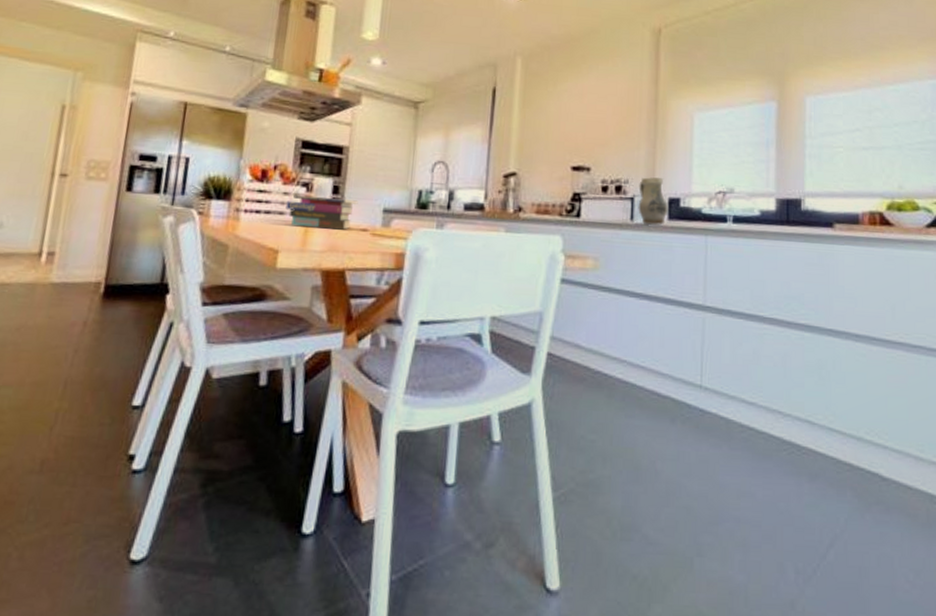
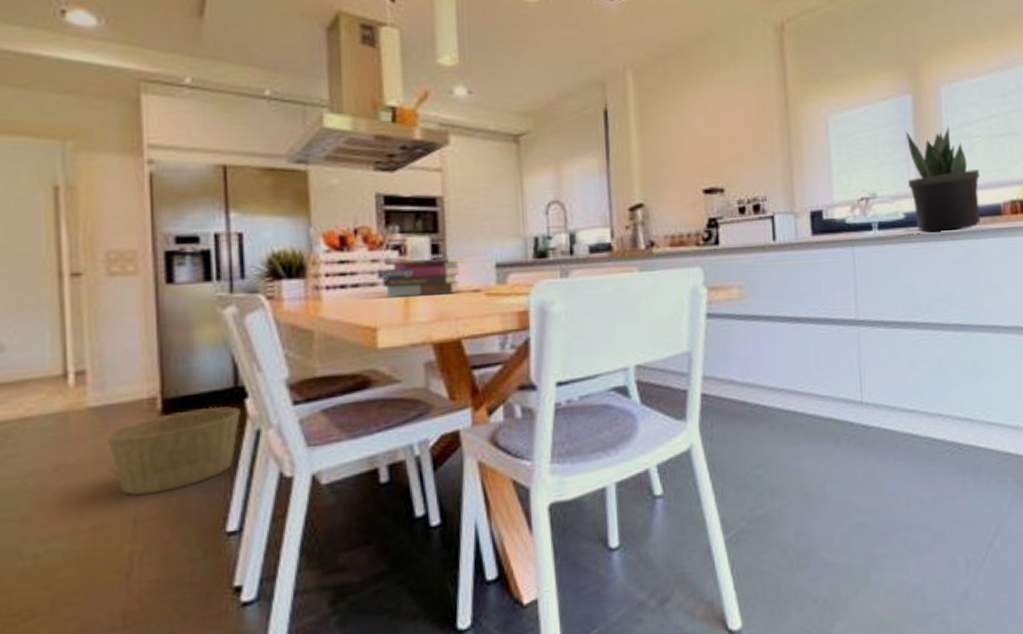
basket: none [58,296,161,363] -> present [106,406,240,496]
ceramic pitcher: present [638,177,668,226] -> none [777,191,812,243]
planter: none [766,134,840,234] -> present [905,127,980,233]

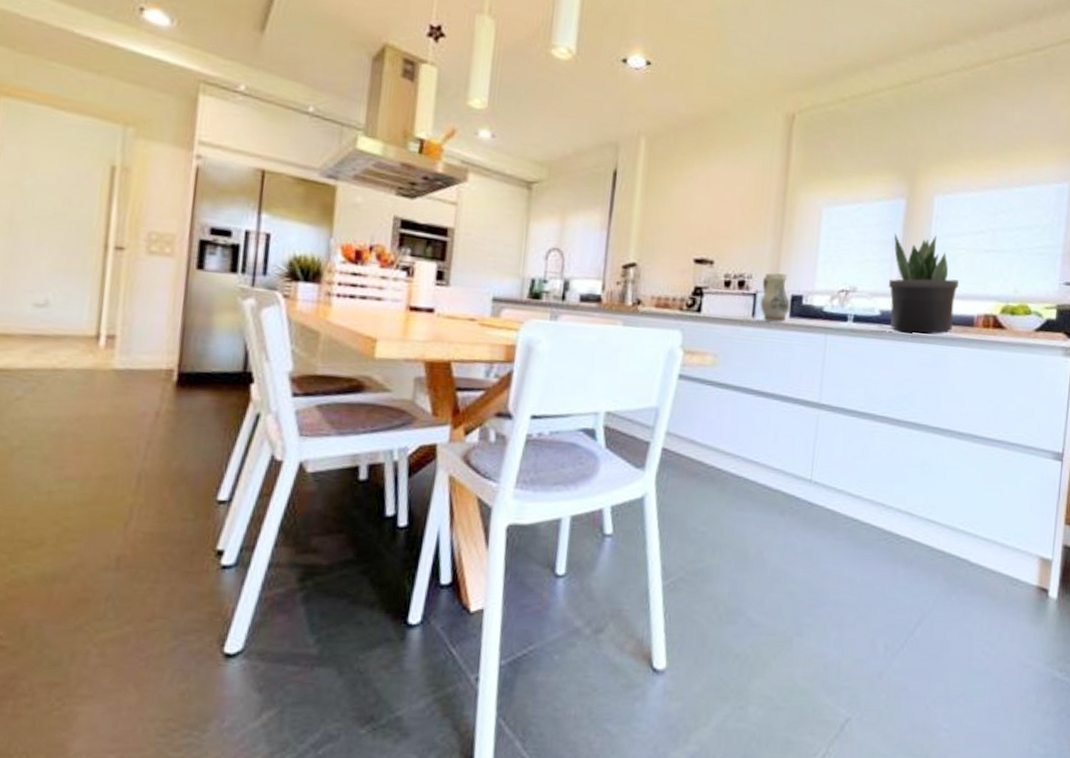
basket: present [106,406,240,496] -> none [125,386,245,456]
books: present [376,258,465,297] -> none [383,279,465,319]
ceramic pitcher: none [777,191,812,243] -> present [760,273,791,323]

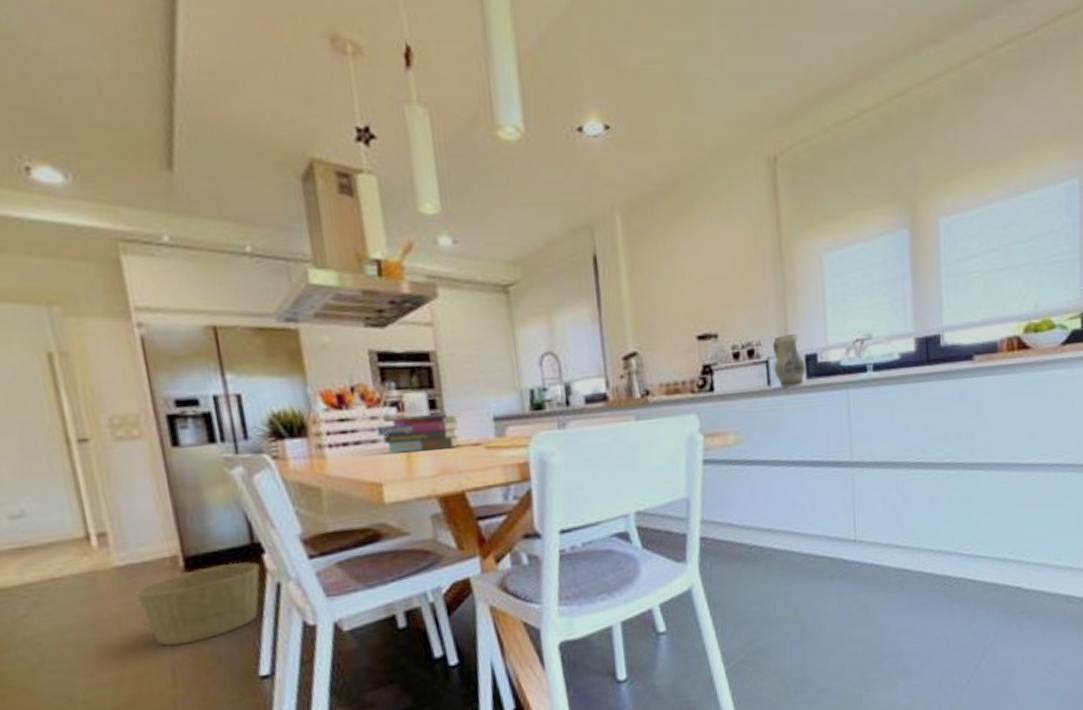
basket: none [125,386,245,456] -> present [135,562,260,646]
books: none [383,279,465,319] -> present [376,412,463,453]
planter: present [888,233,959,335] -> none [902,263,978,373]

